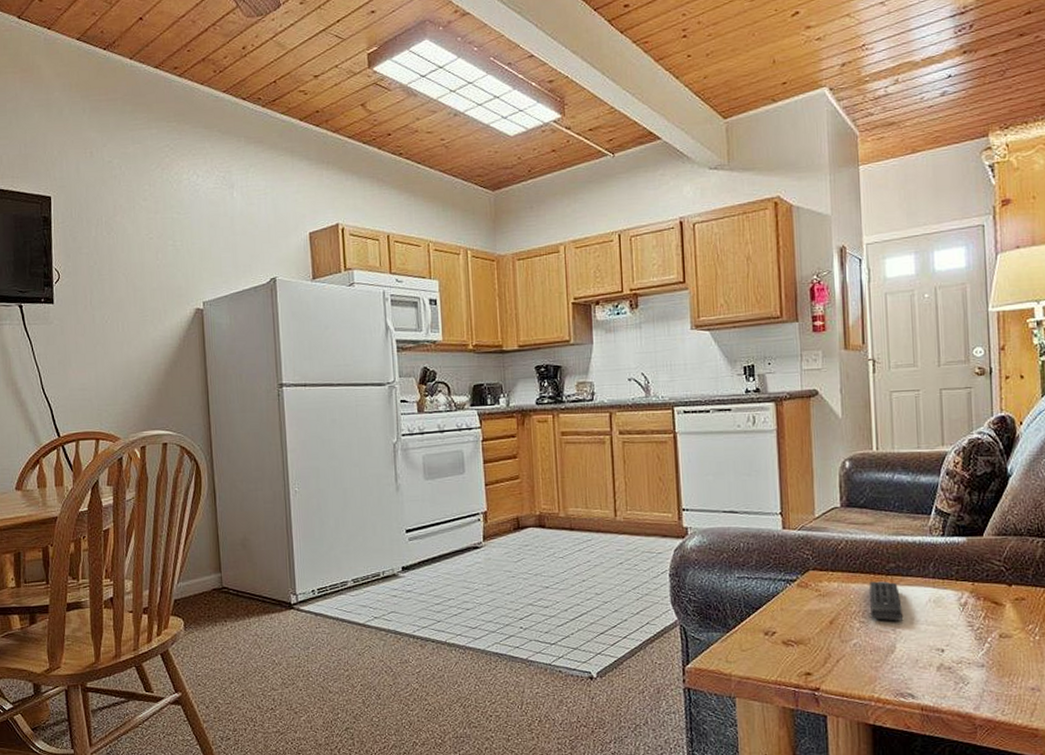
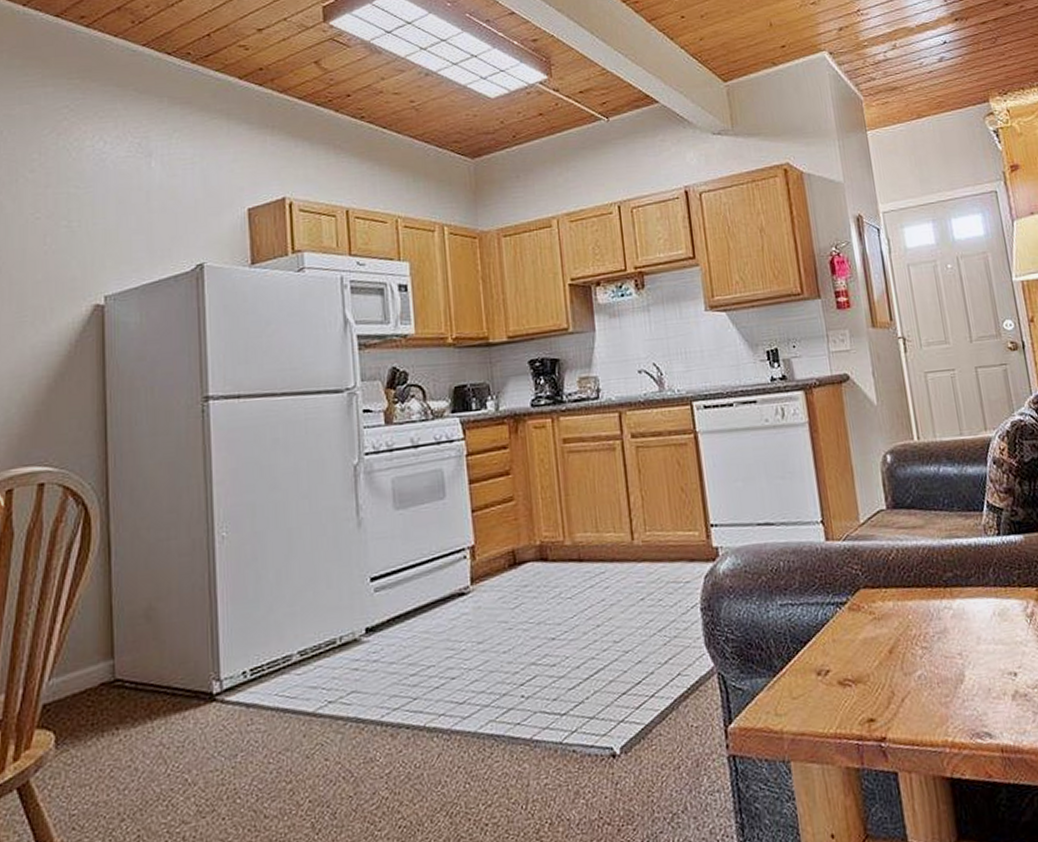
remote control: present [869,581,904,621] -> none [927,594,970,643]

